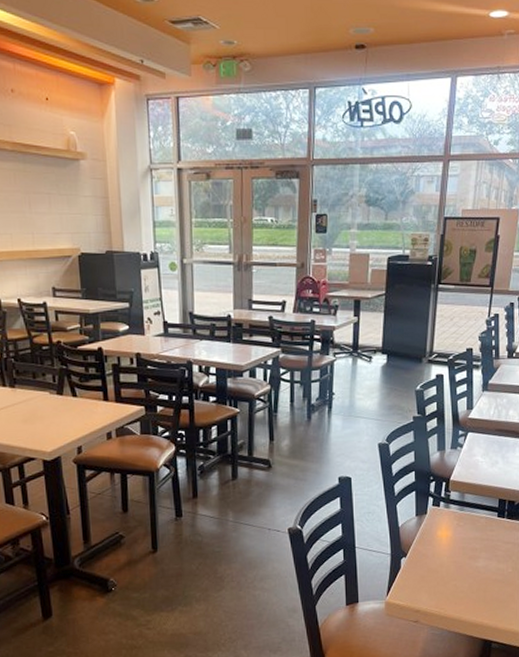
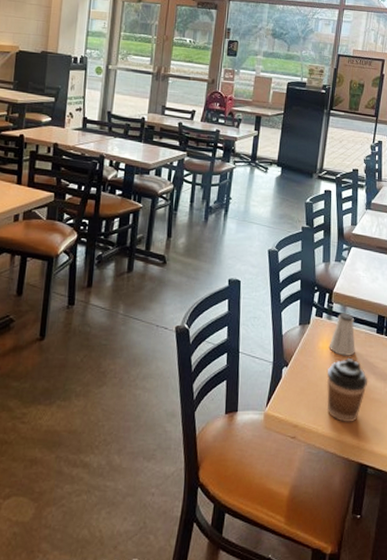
coffee cup: none [447,544,489,604] -> present [326,359,367,422]
saltshaker: none [448,500,476,542] -> present [329,313,355,356]

